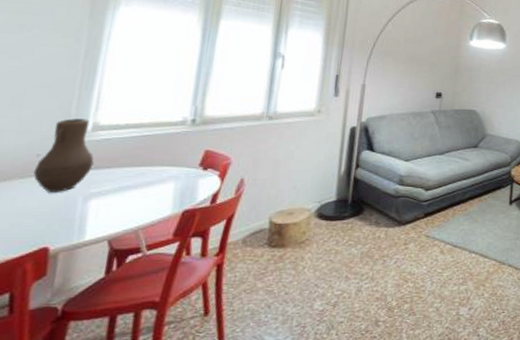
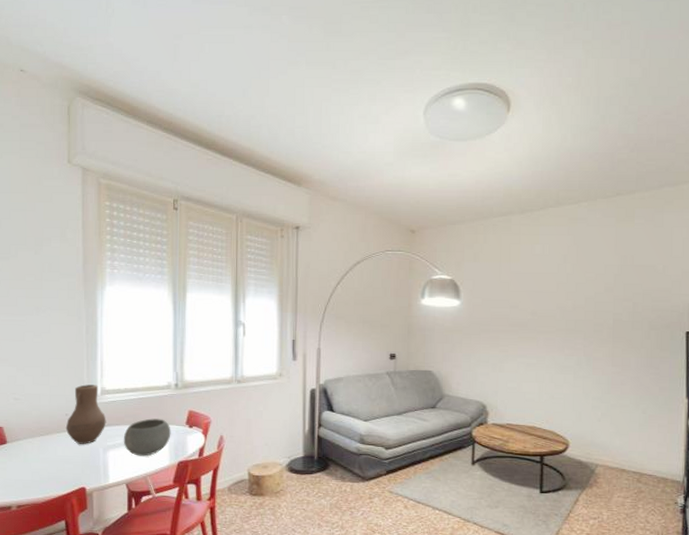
bowl: none [112,159,180,205] -> present [123,418,171,457]

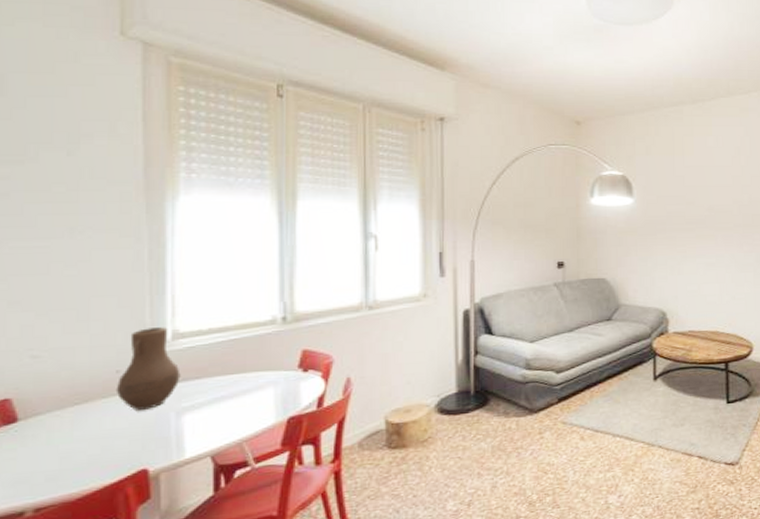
bowl: present [123,418,171,457] -> none [206,364,277,417]

